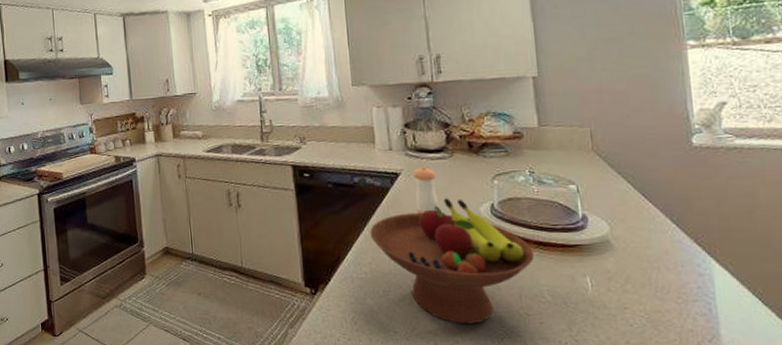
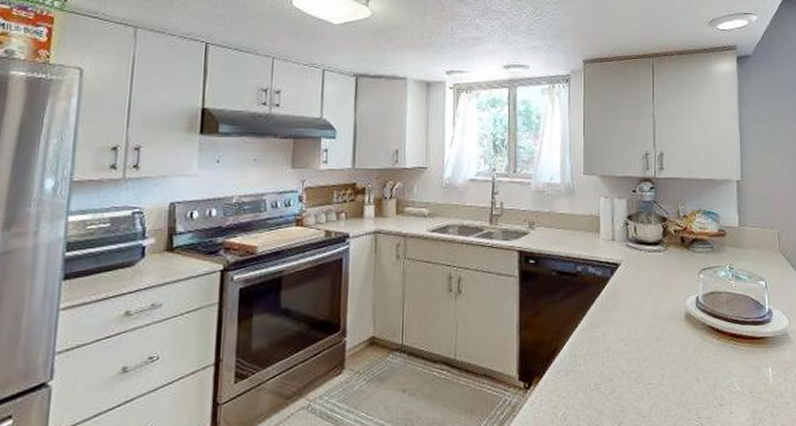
fruit bowl: present [370,198,534,324] -> none [588,290,729,417]
pepper shaker: present [413,166,438,214] -> none [631,258,652,305]

